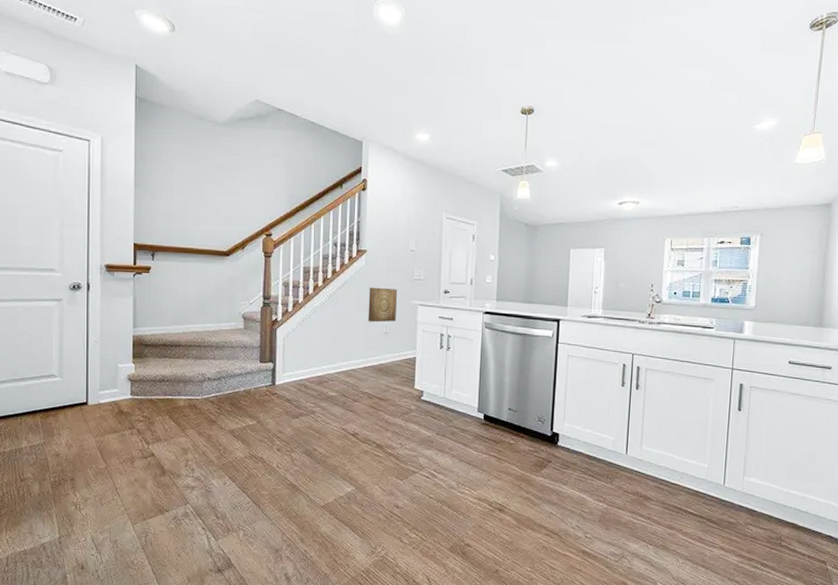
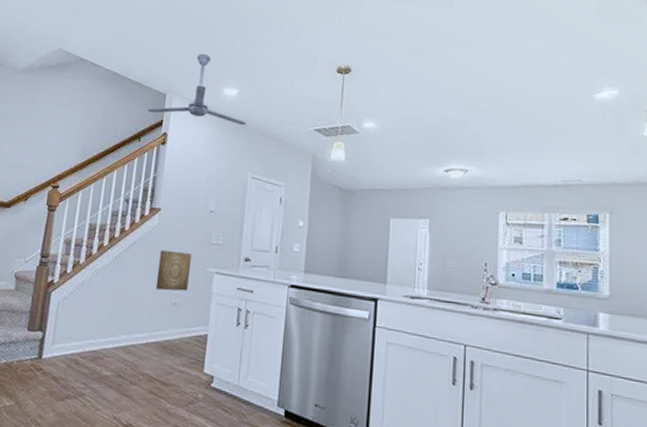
ceiling fan: none [346,99,439,169] -> present [147,53,246,126]

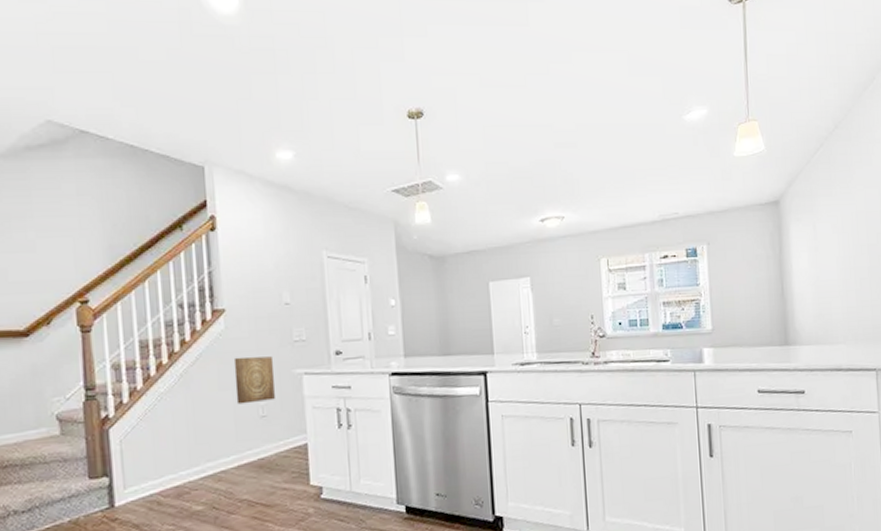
ceiling fan: present [147,53,246,126] -> none [183,109,310,196]

